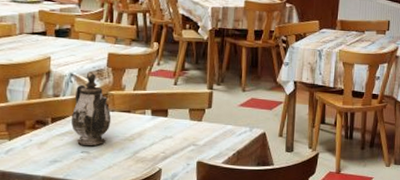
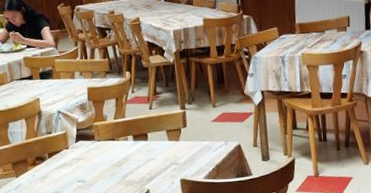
teapot: present [71,71,111,147] -> none [64,107,99,176]

